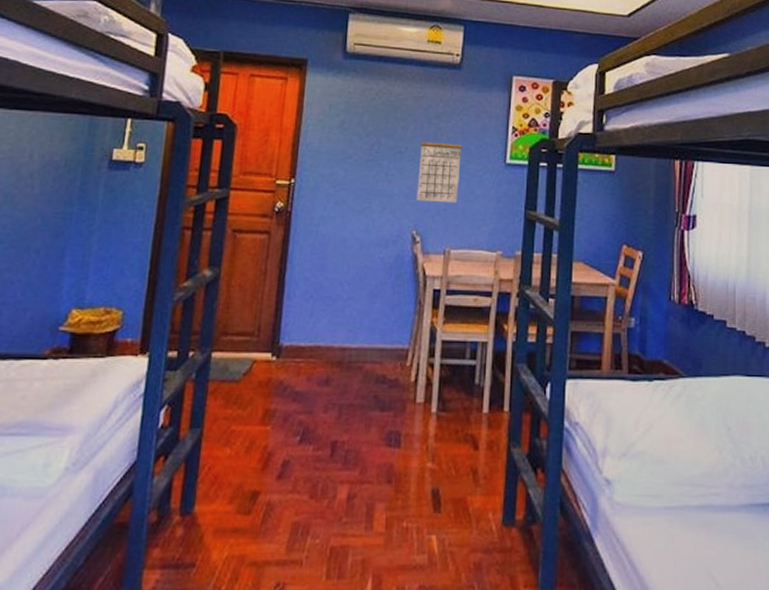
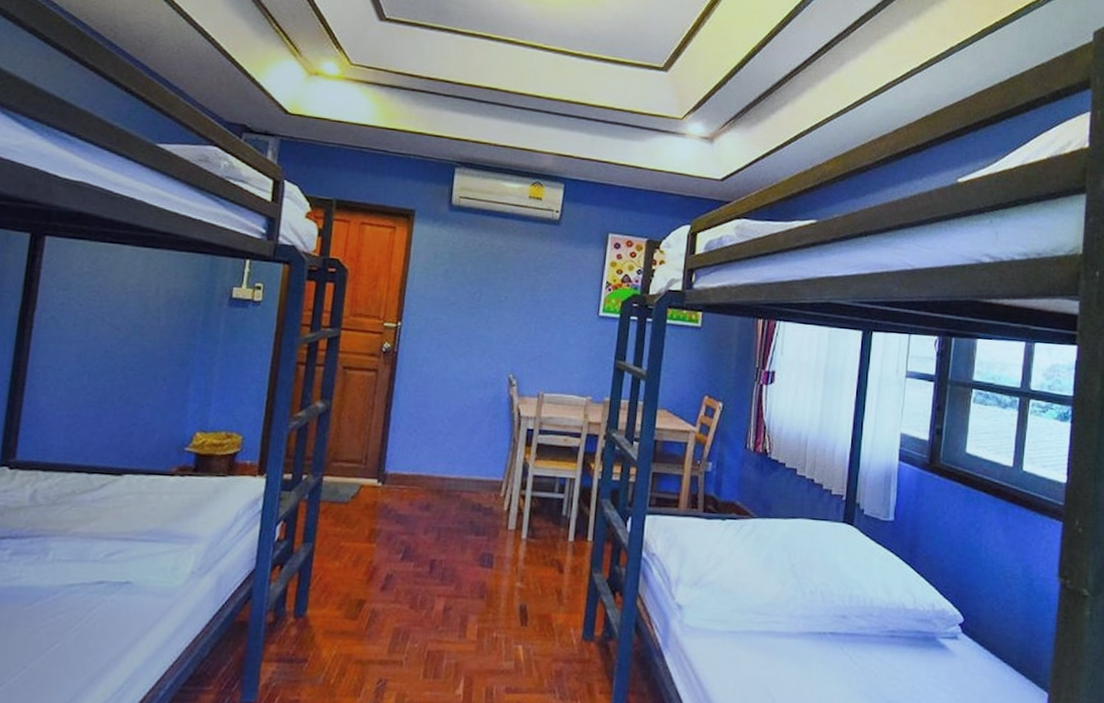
calendar: present [416,133,462,204] -> none [514,285,558,351]

